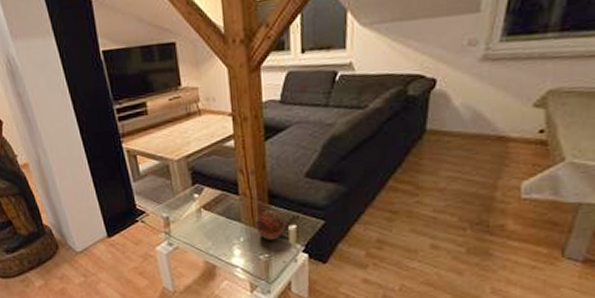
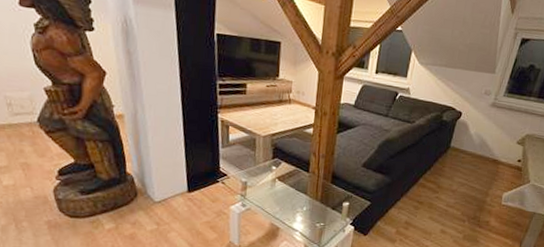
decorative ball: present [254,209,287,240] -> none [317,187,342,213]

